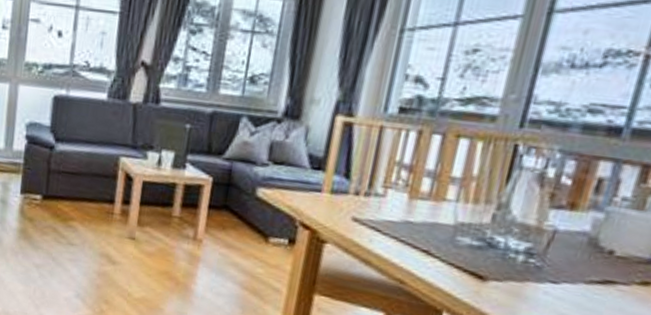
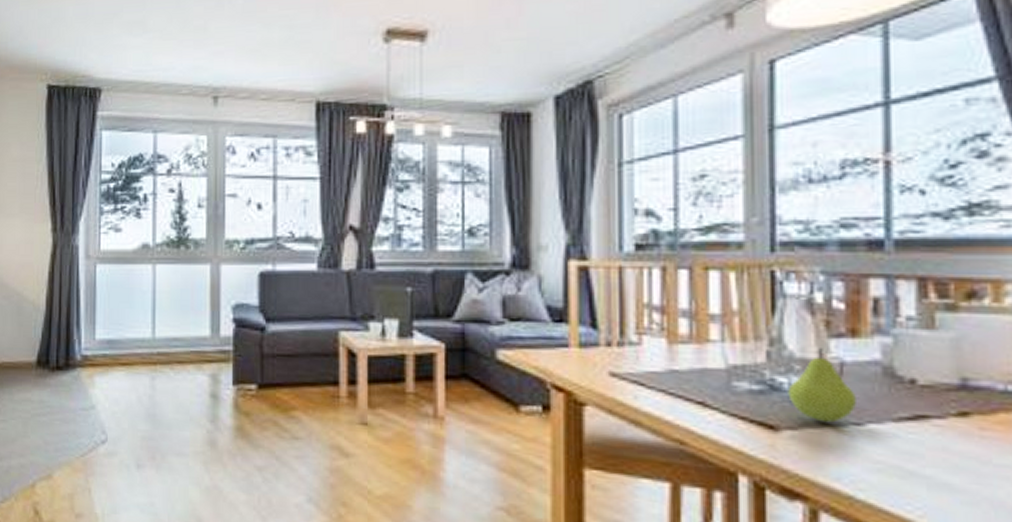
fruit: none [501,216,560,279] -> present [788,348,858,423]

